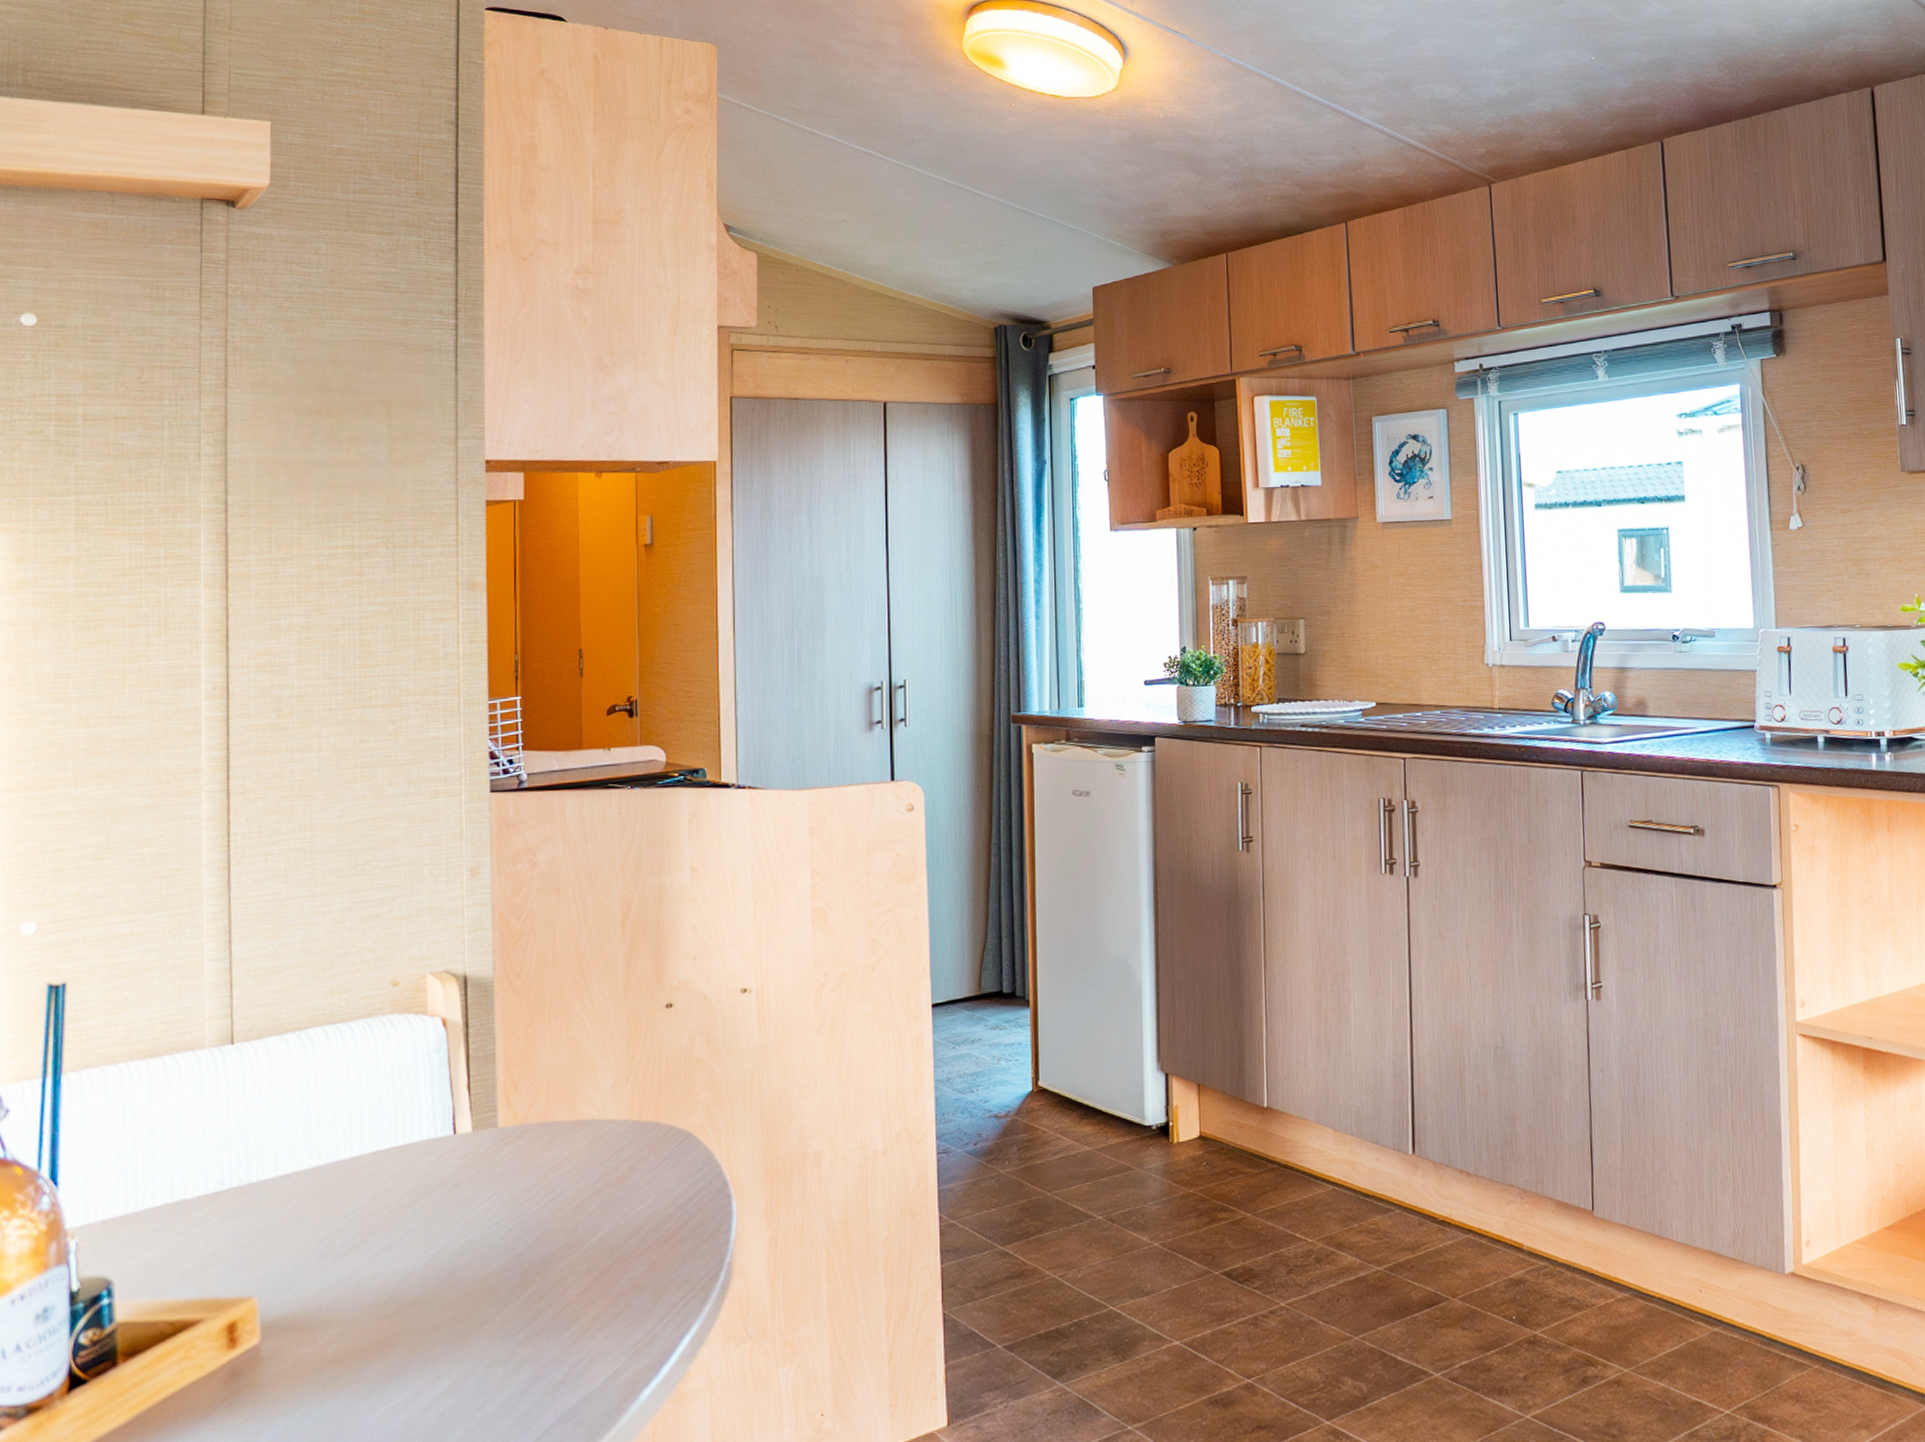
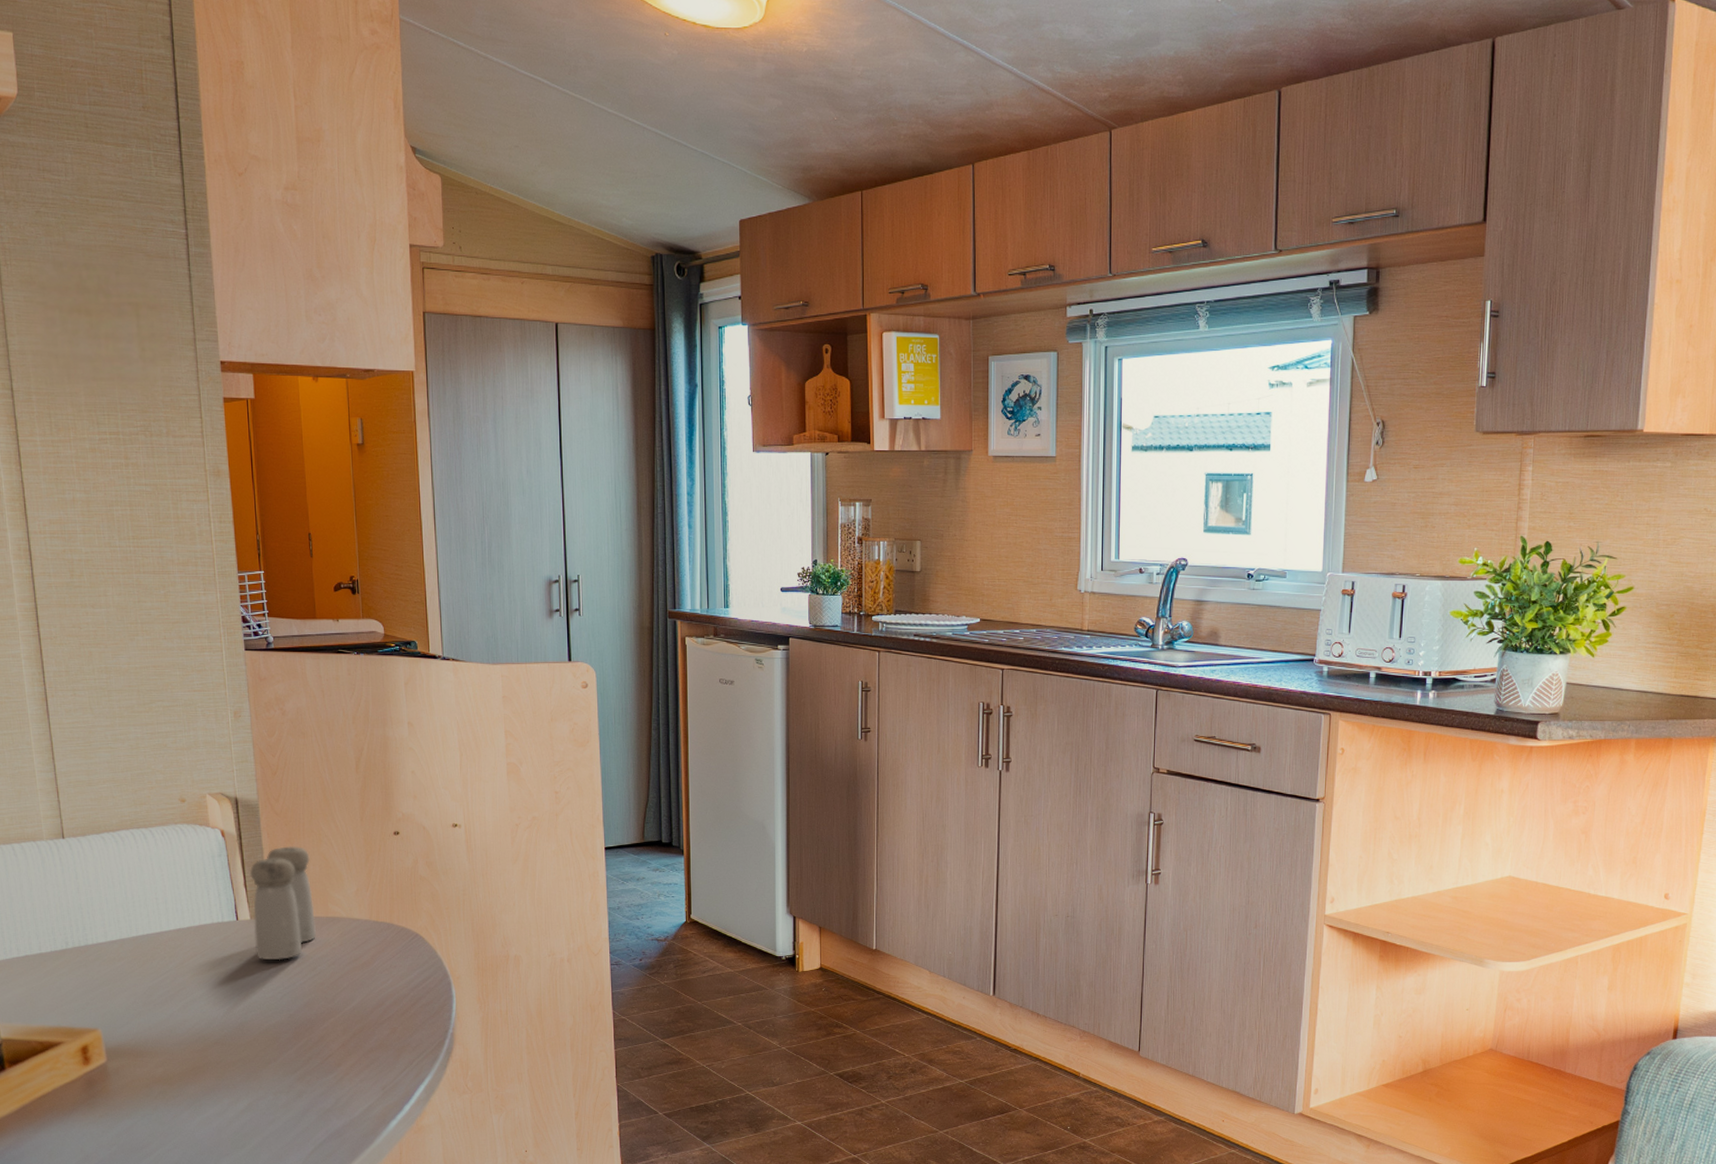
salt and pepper shaker: none [475,1032,558,1184] -> present [249,846,316,961]

